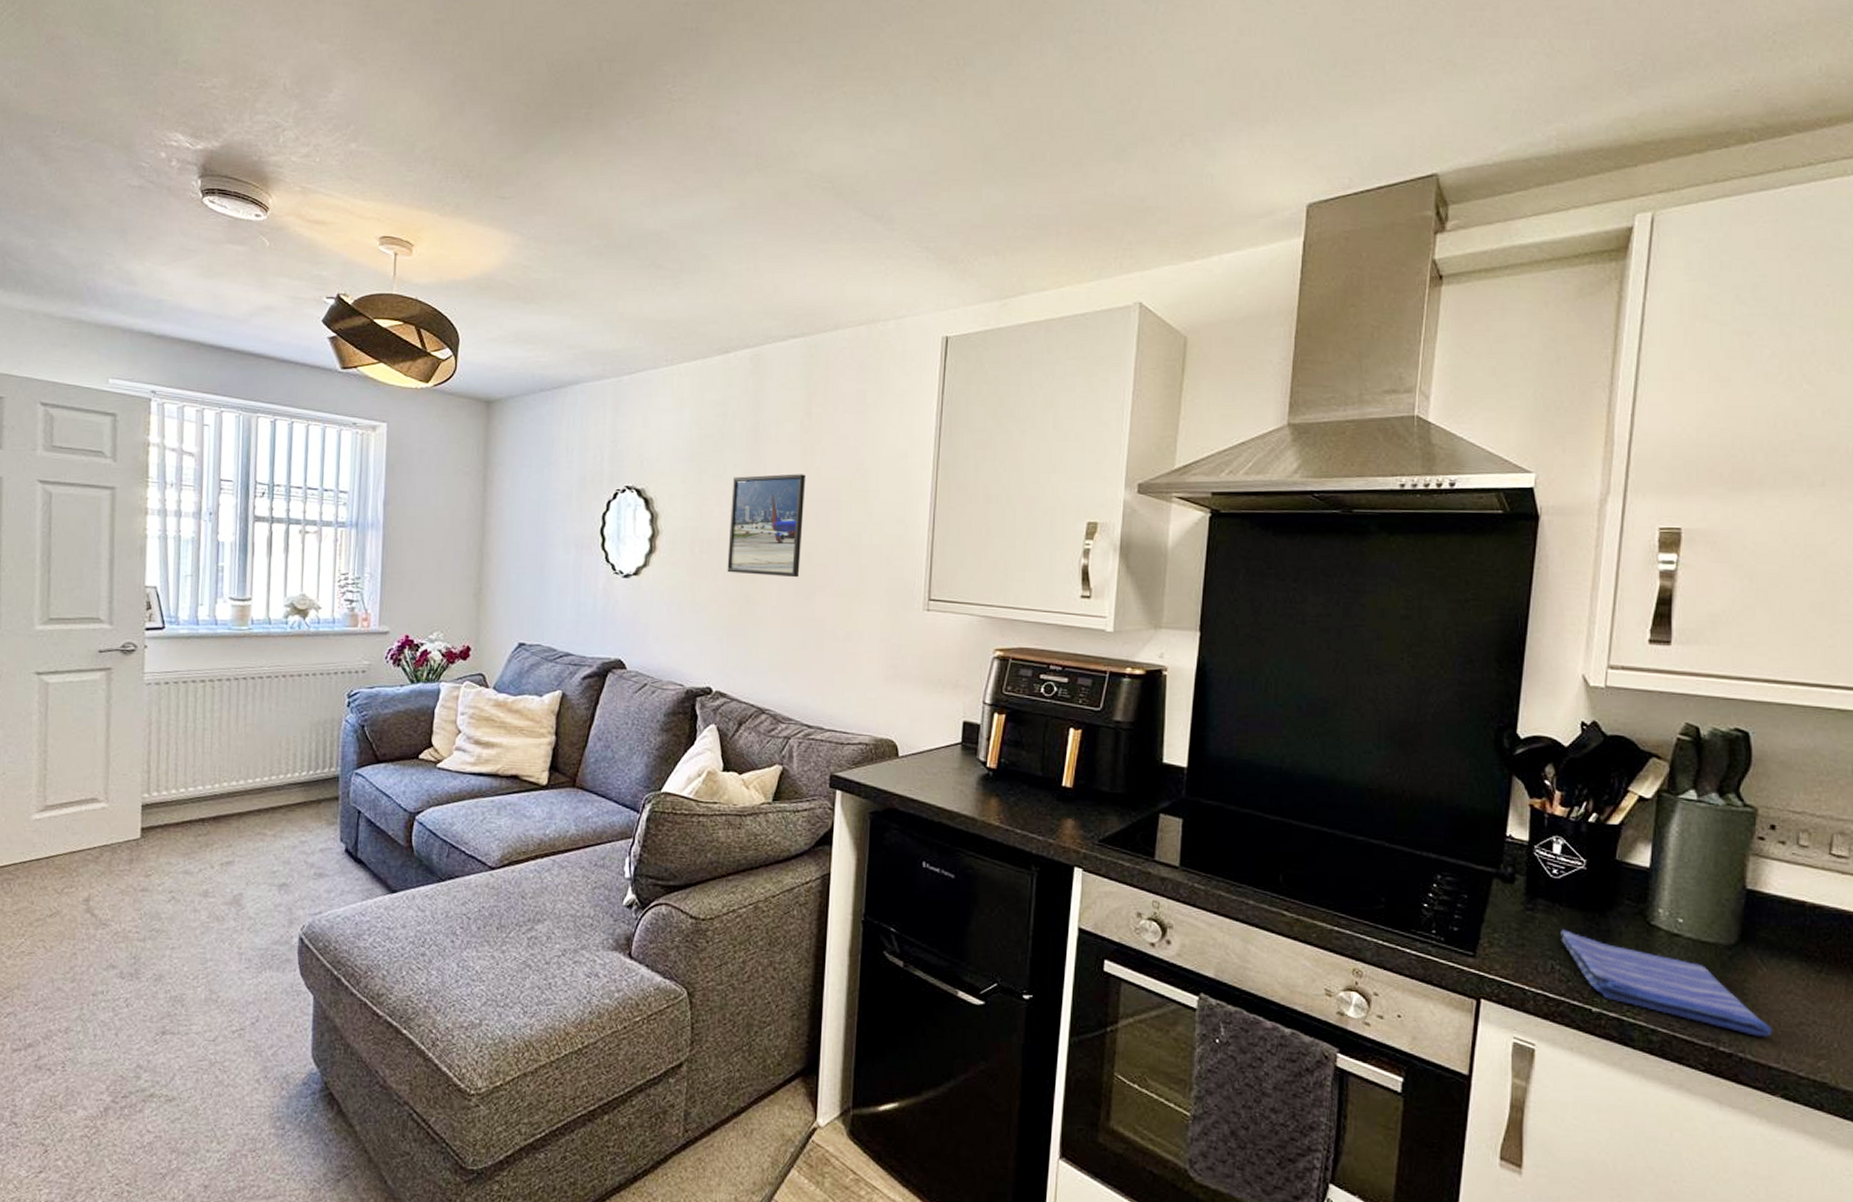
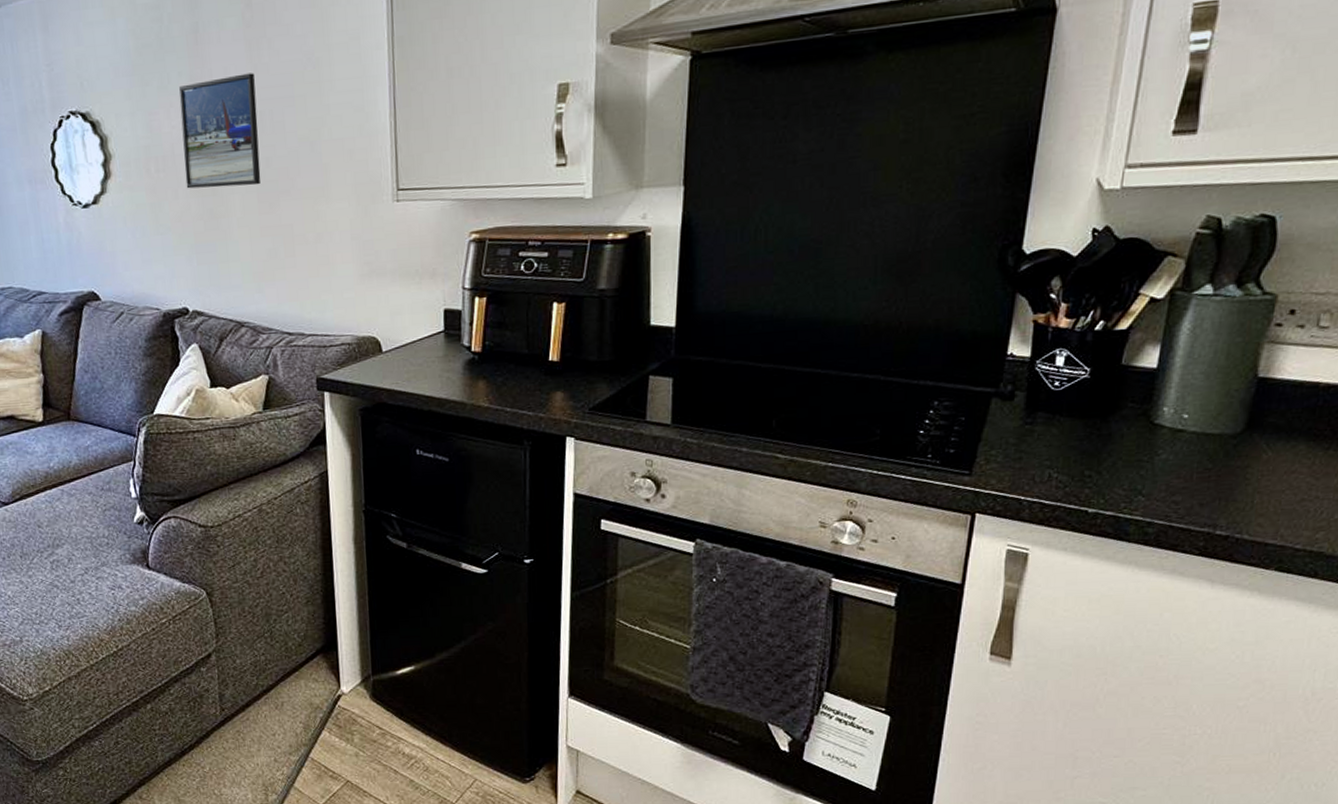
dish towel: present [1561,929,1773,1037] -> none [1059,439,1273,517]

